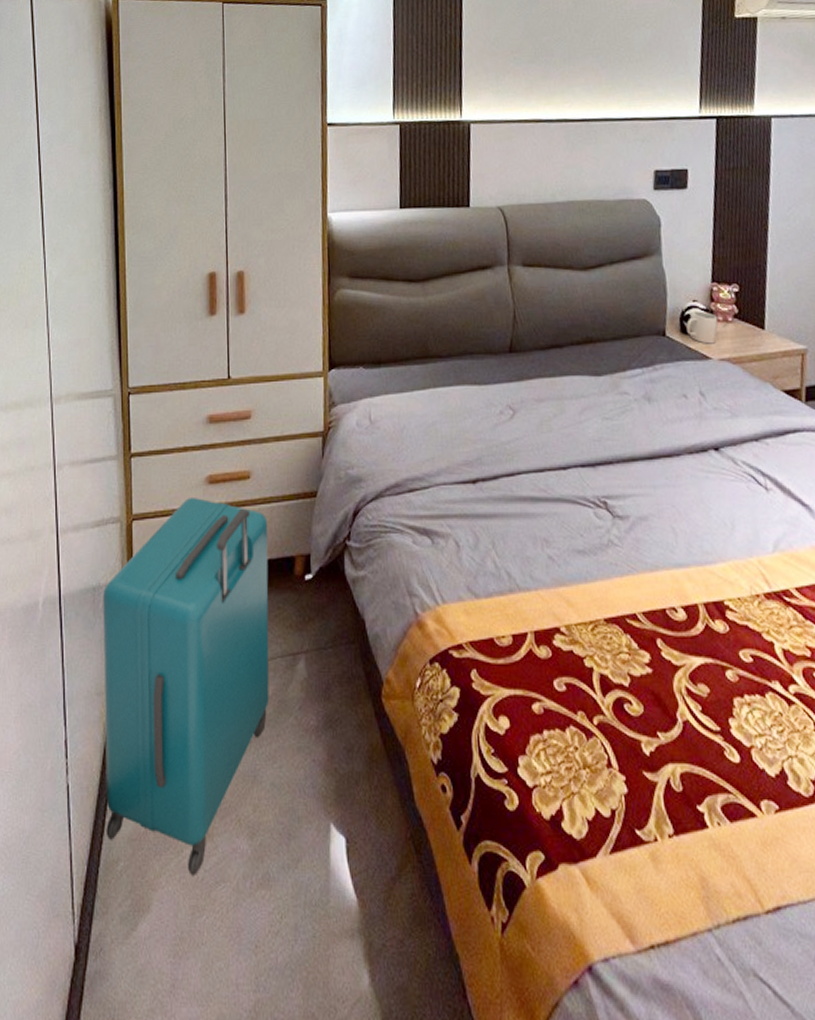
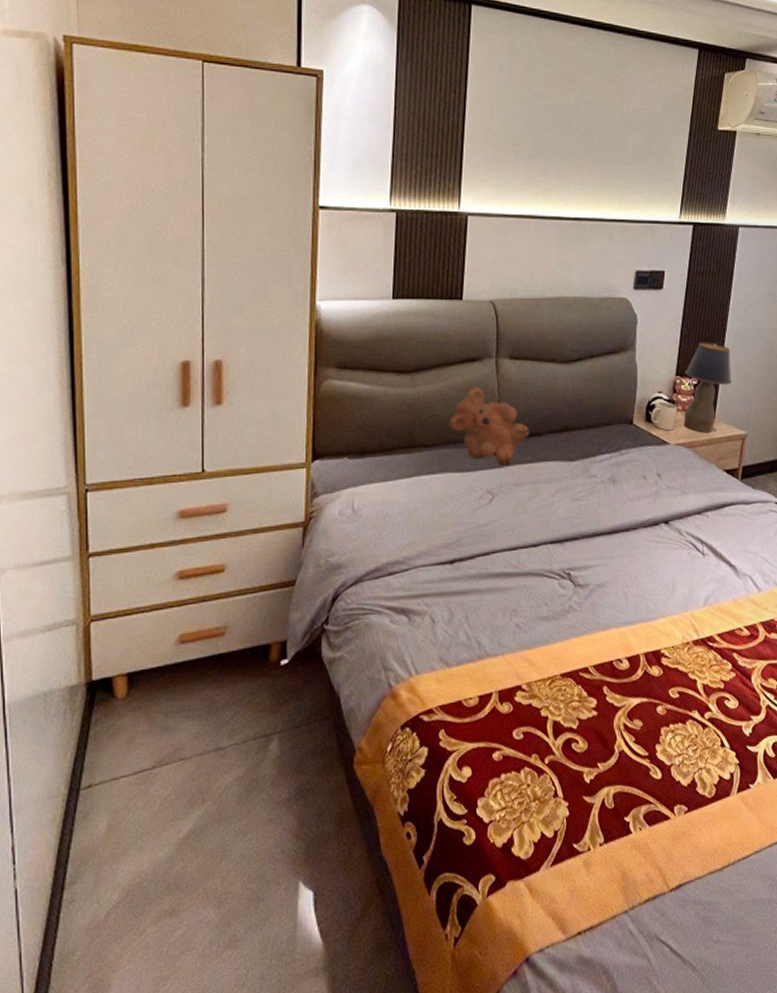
suitcase: present [103,498,270,875] -> none [56,594,243,951]
teddy bear: none [462,296,549,379] -> present [449,387,529,465]
table lamp: none [722,244,781,347] -> present [683,342,731,433]

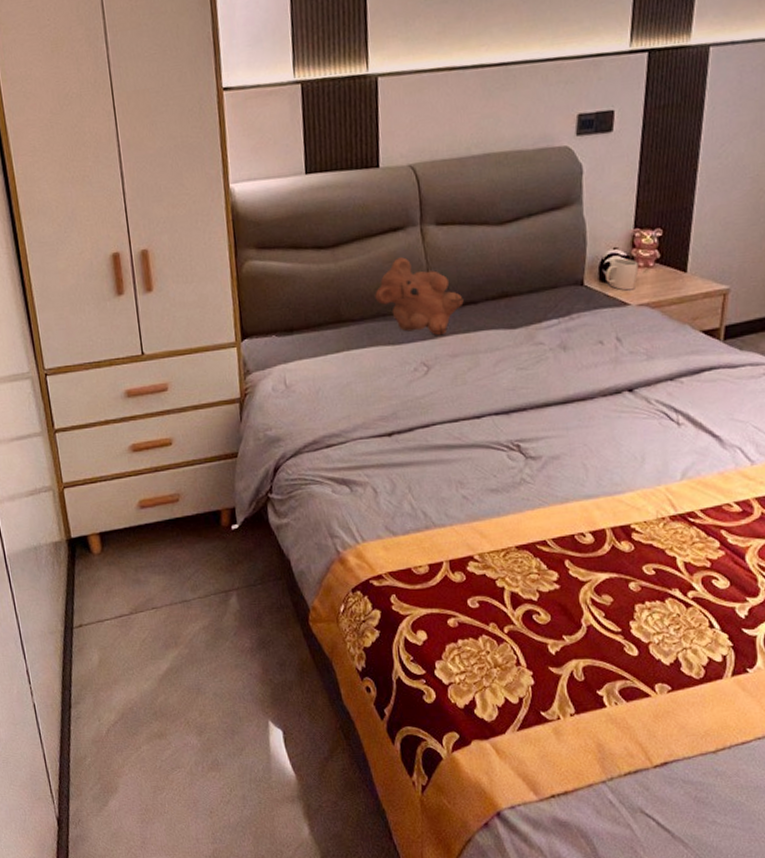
table lamp: present [683,342,731,433] -> none [646,186,707,291]

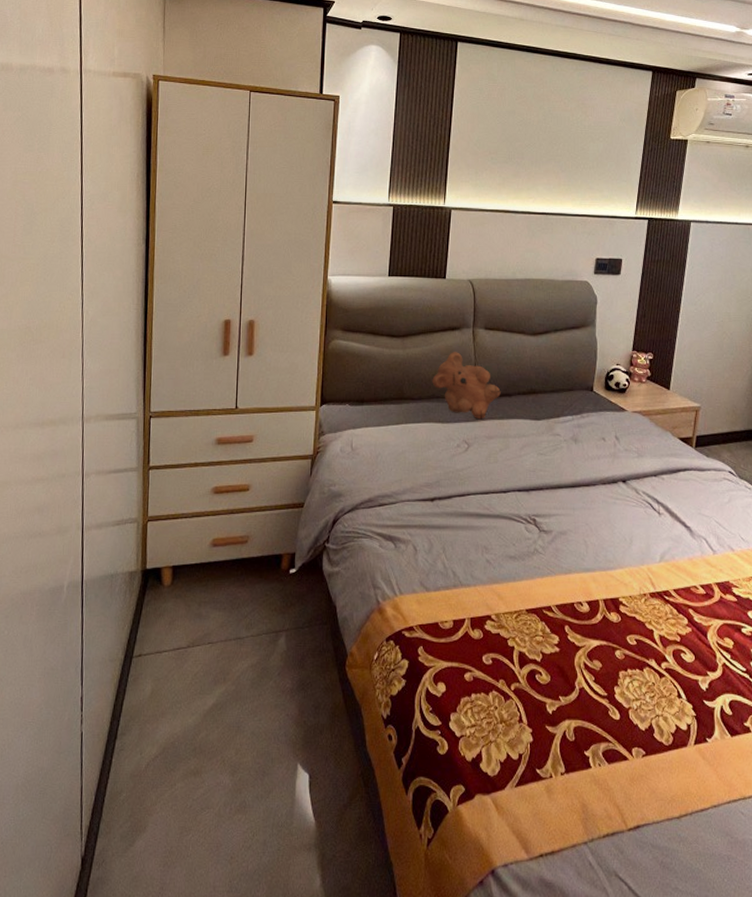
mug: present [605,258,639,291] -> none [610,372,635,399]

